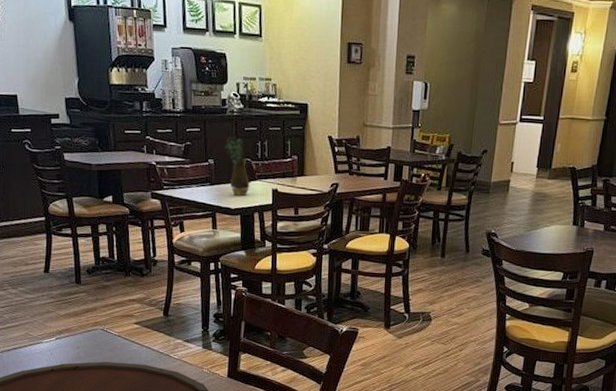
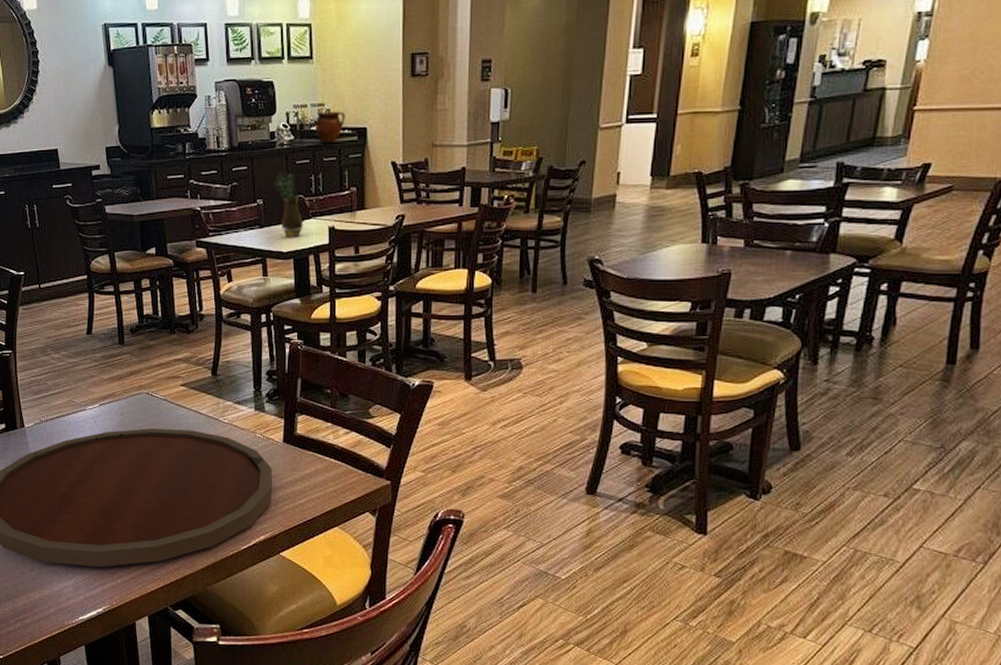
jug: none [262,85,289,114] -> present [315,111,345,143]

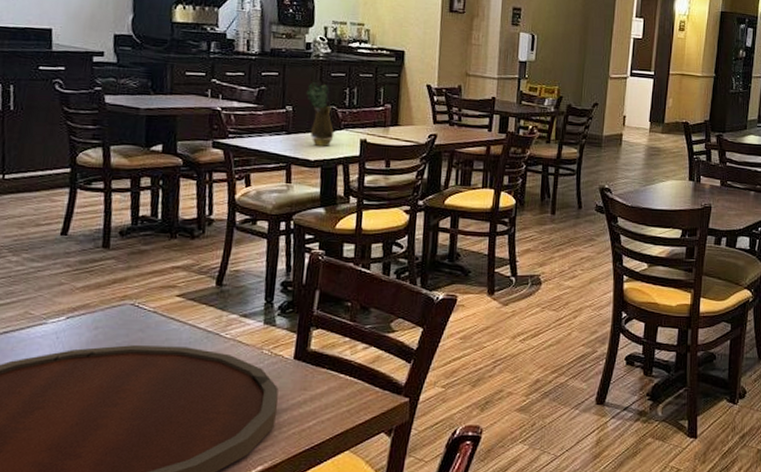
jug: present [315,111,345,143] -> none [352,30,384,61]

